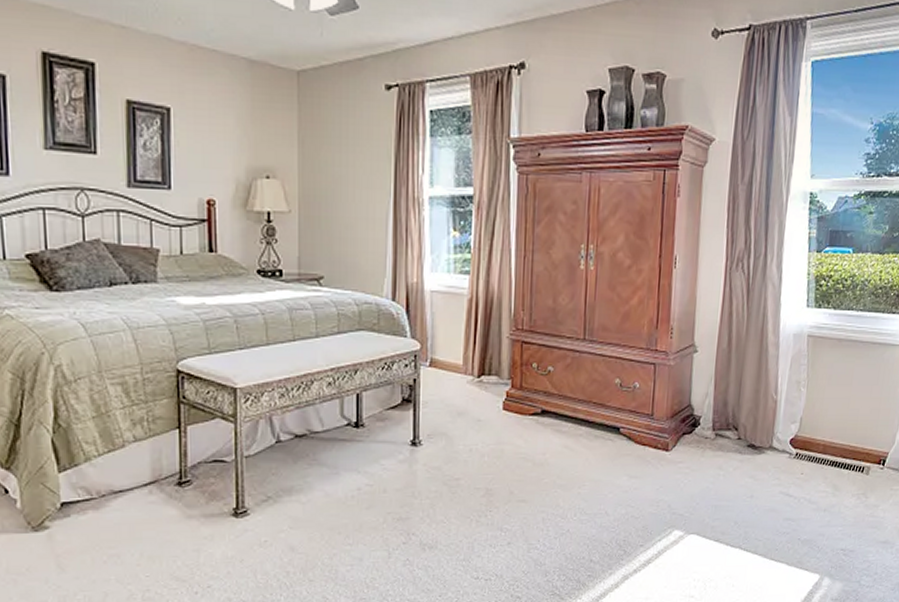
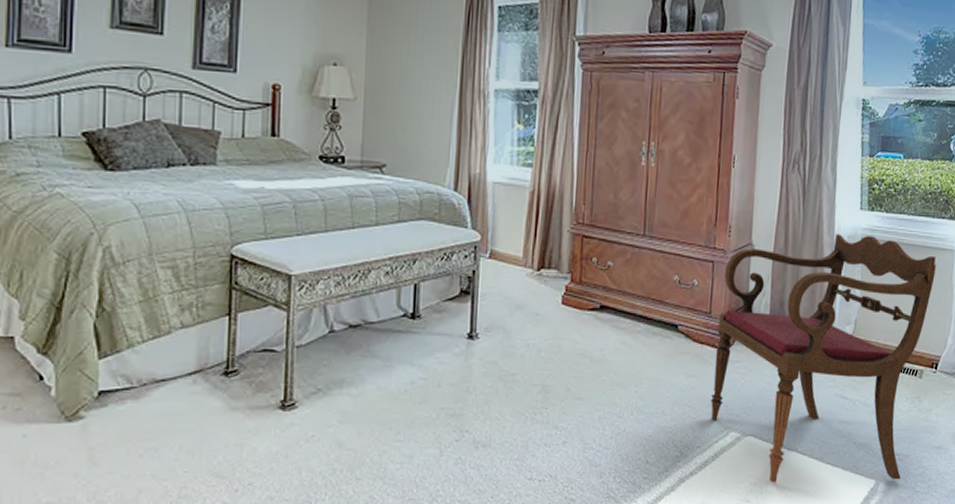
armchair: none [653,332,886,579] -> present [710,233,936,483]

